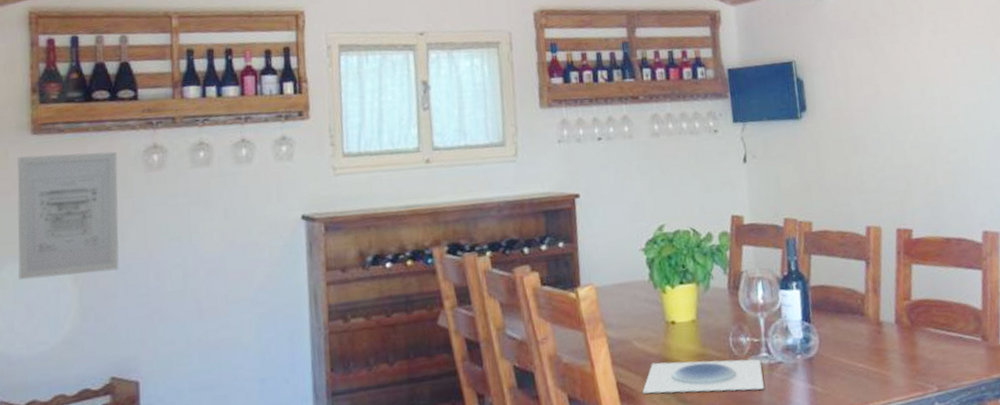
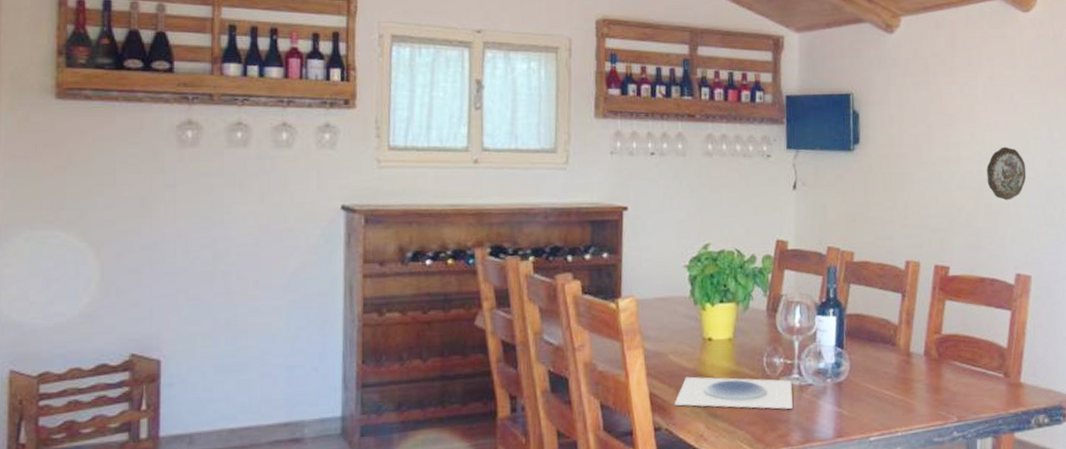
wall art: present [17,151,120,280] -> none [36,121,148,249]
decorative plate: none [940,101,983,157] -> present [986,146,1027,201]

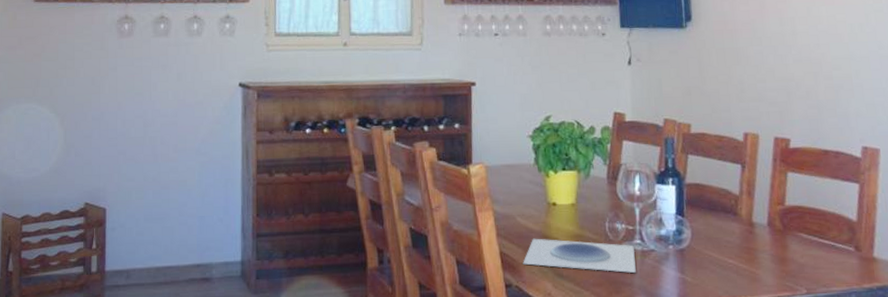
decorative plate: present [986,146,1027,201] -> none [824,20,869,74]

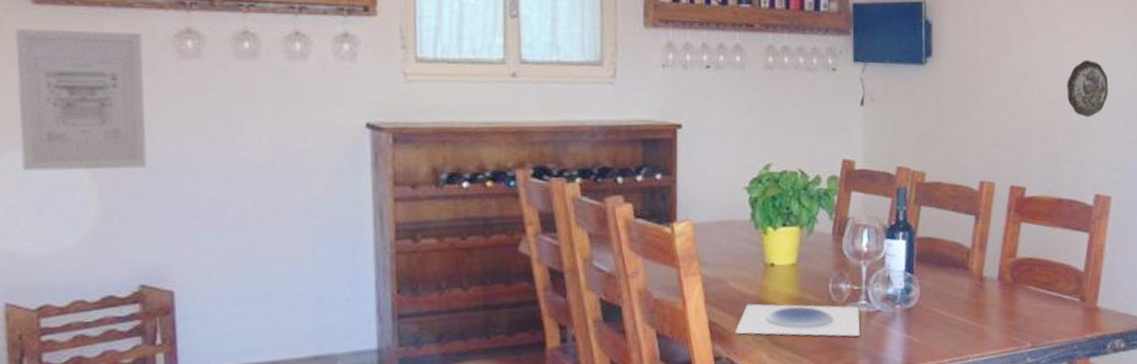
wall art: none [20,19,97,118] -> present [15,29,147,171]
decorative plate: none [824,20,869,74] -> present [1067,60,1109,118]

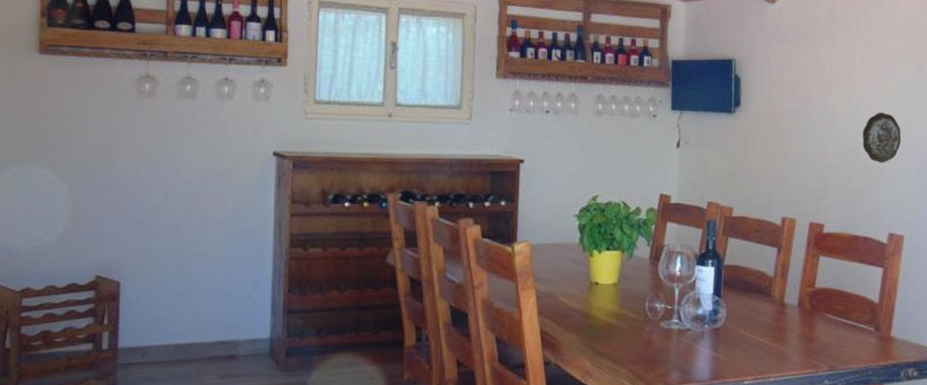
wall art: present [15,29,147,171] -> none [21,73,113,183]
plate: present [735,303,860,337] -> none [562,317,672,351]

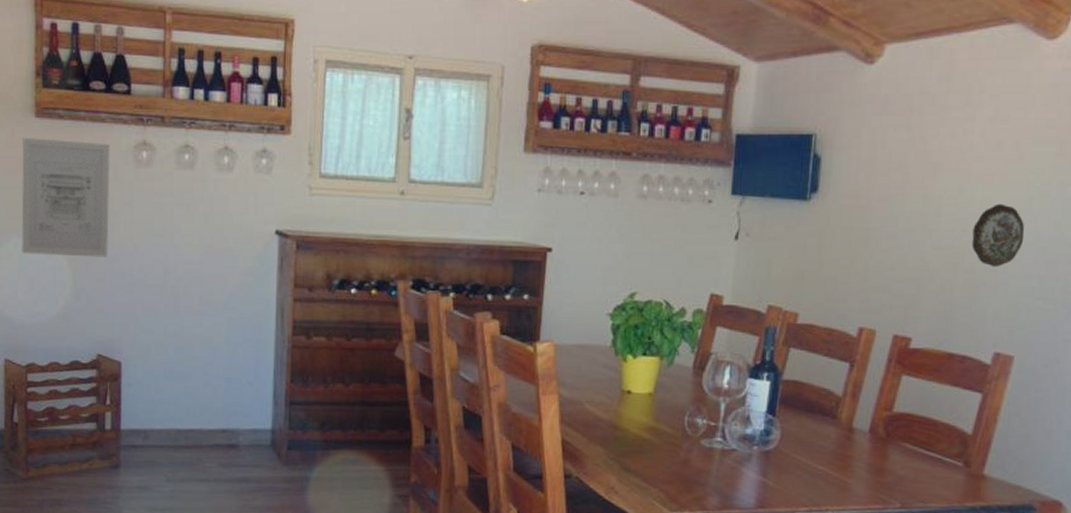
wall art: none [21,73,113,183] -> present [21,138,110,257]

